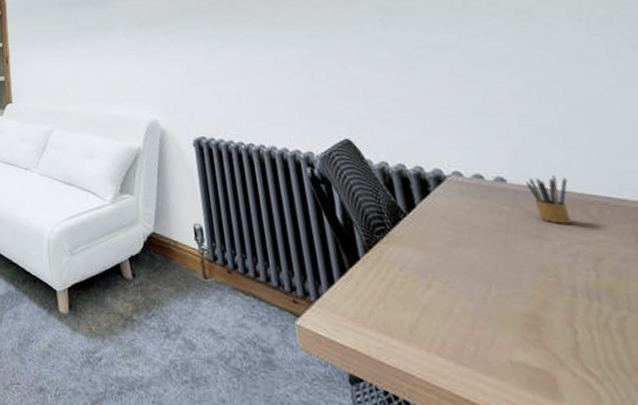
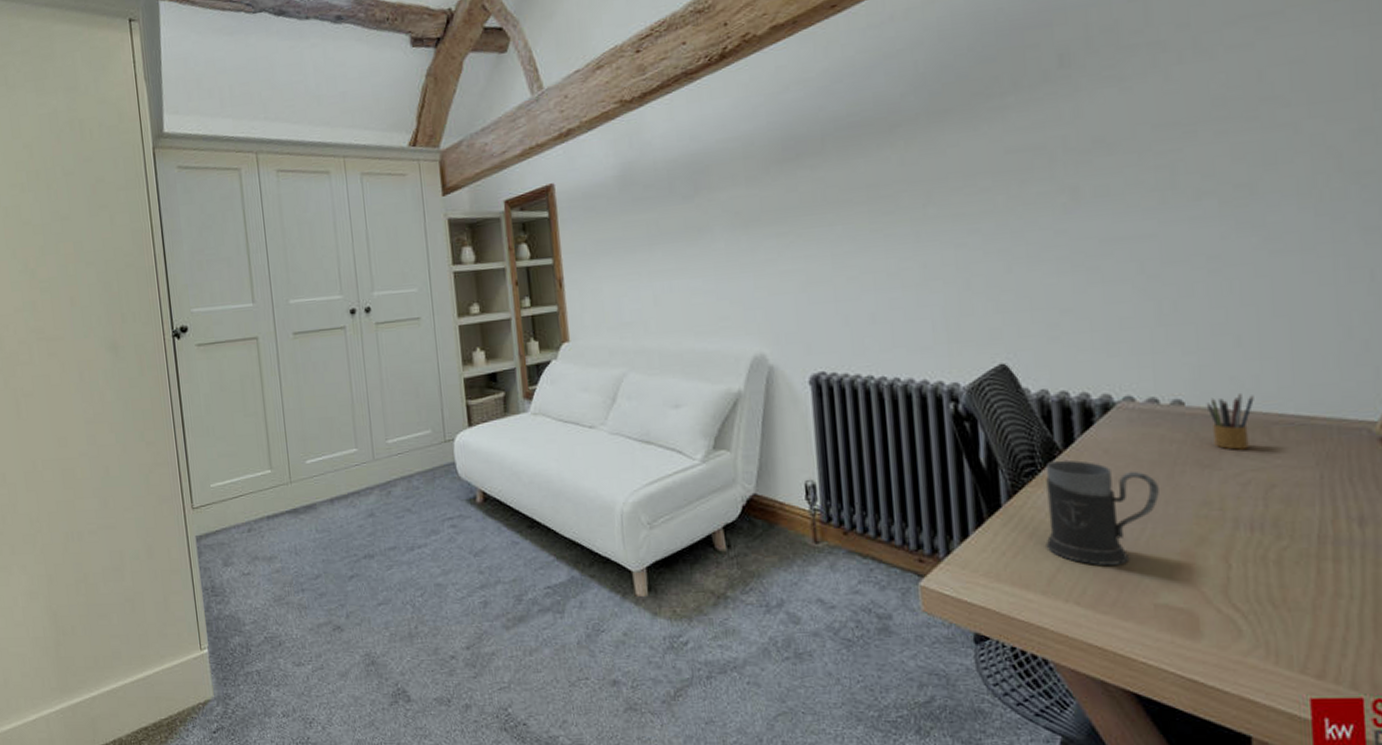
mug: none [393,222,498,321] -> present [1045,459,1161,565]

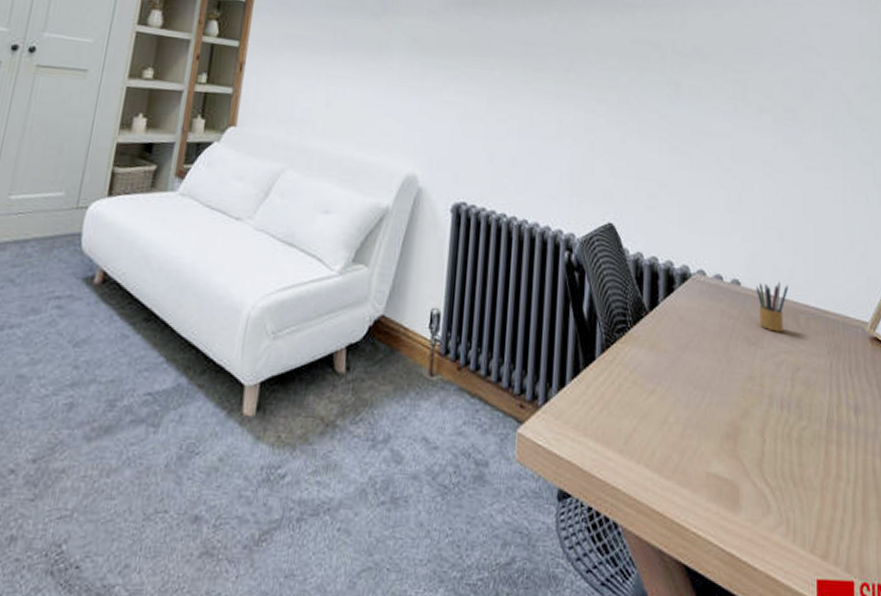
mug: present [1045,459,1161,565] -> none [627,320,719,429]

